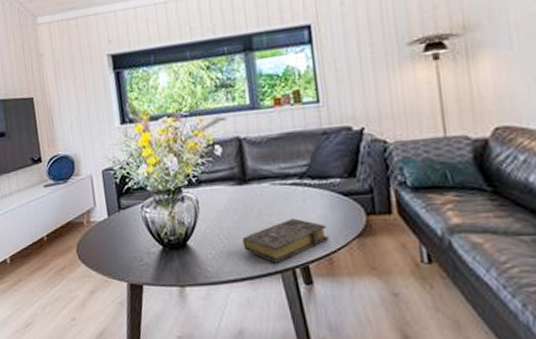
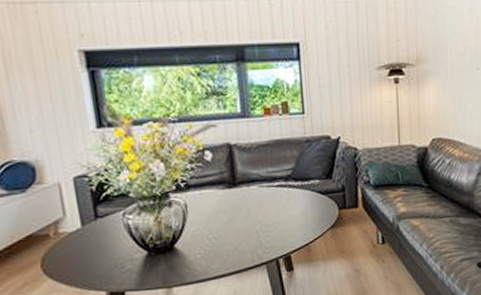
book: present [242,218,330,263] -> none [231,216,309,256]

